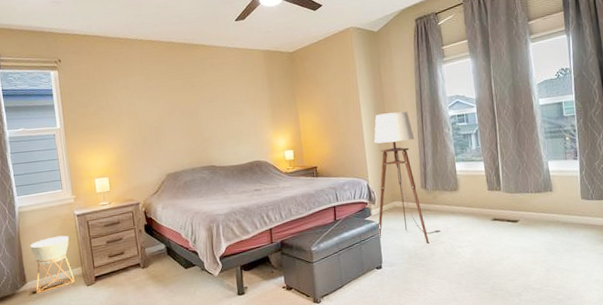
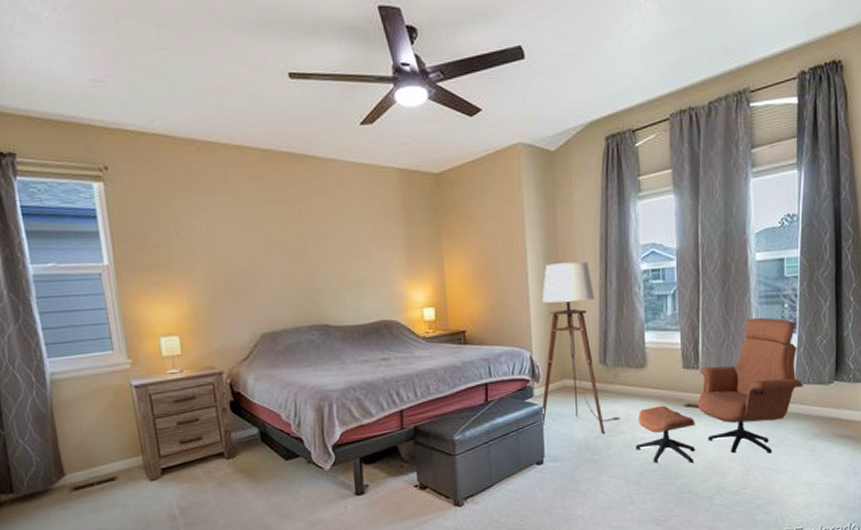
planter: present [30,235,75,294] -> none [68,413,133,490]
armchair: none [454,148,588,267] -> present [635,317,804,464]

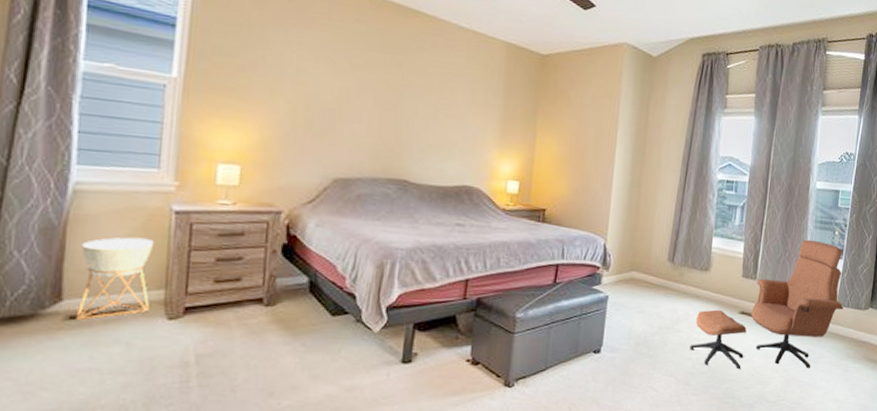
planter: none [68,413,133,490] -> present [75,237,153,320]
floor lamp: present [540,261,620,435] -> none [604,159,679,331]

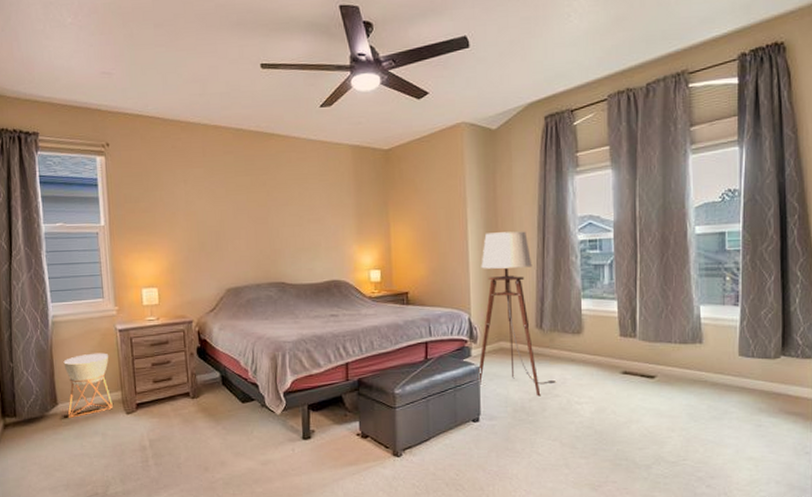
floor lamp: none [604,159,679,331] -> present [477,231,555,397]
armchair: present [689,239,844,370] -> none [571,289,747,431]

